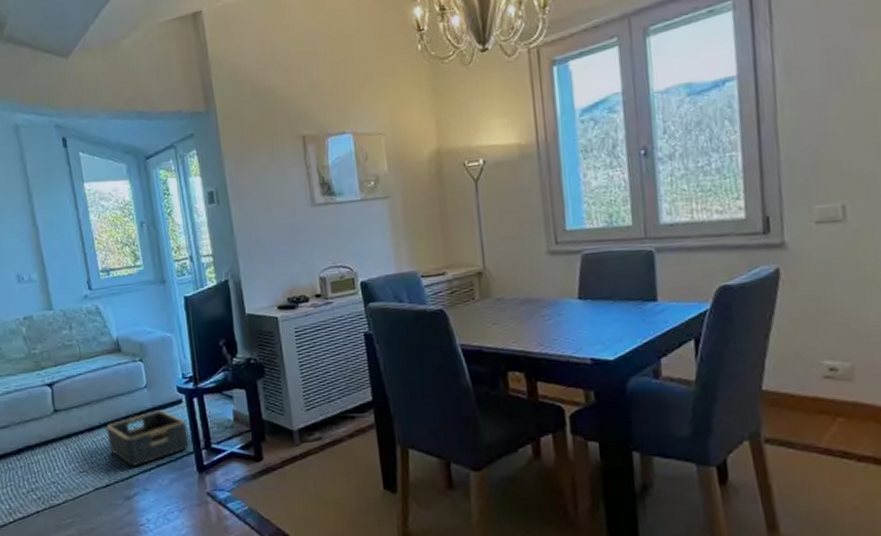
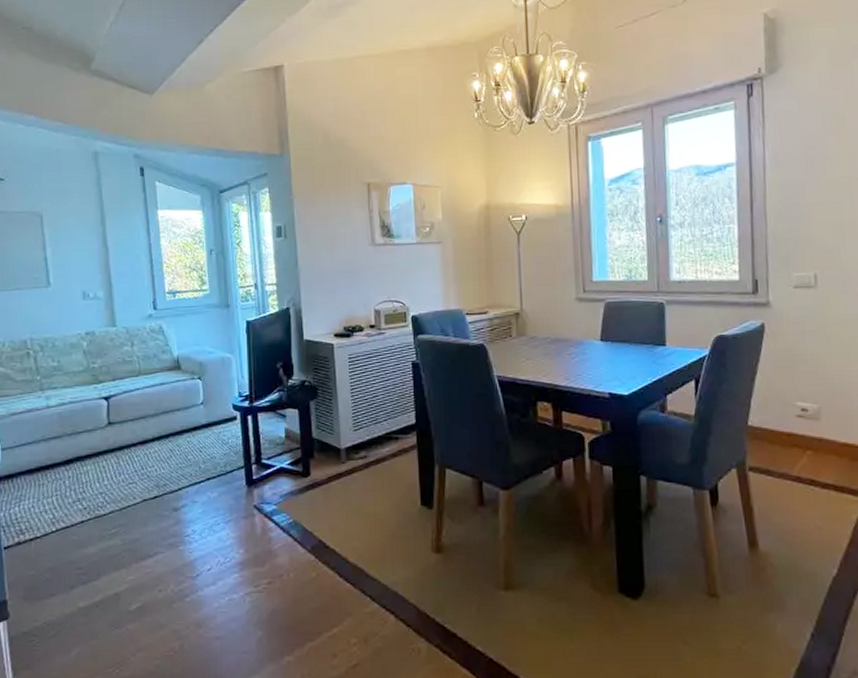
basket: present [106,410,189,466] -> none [160,426,240,479]

